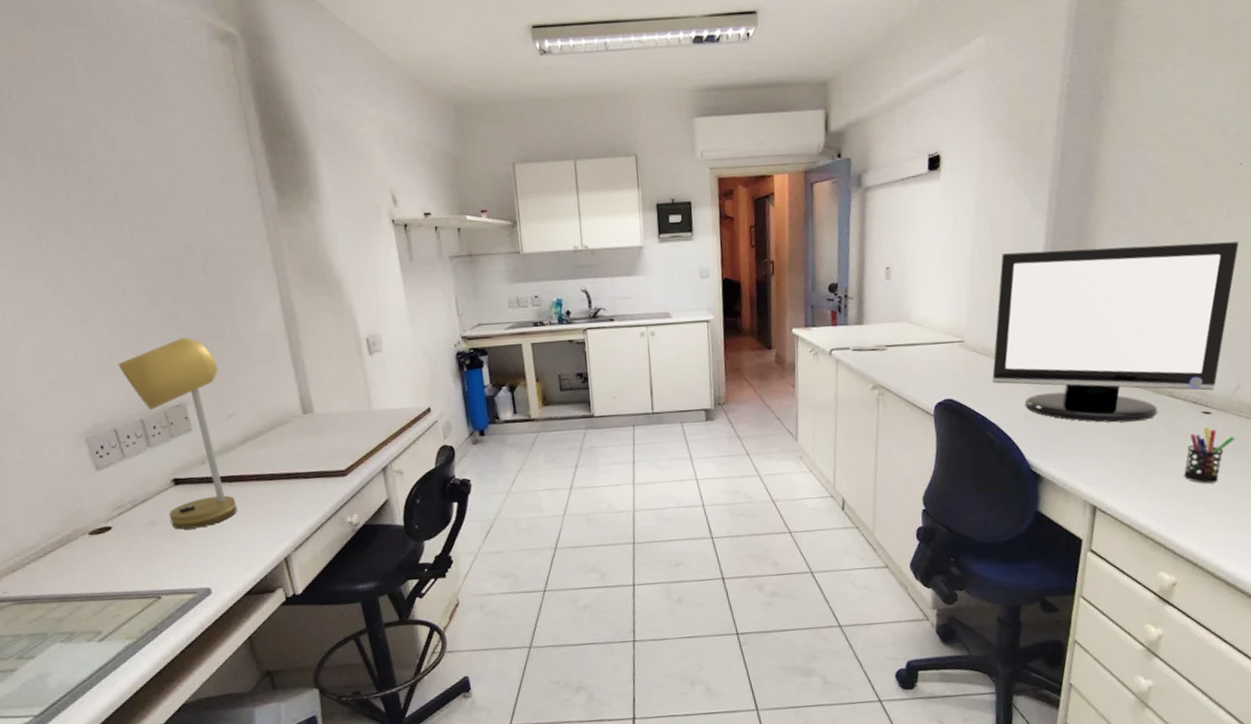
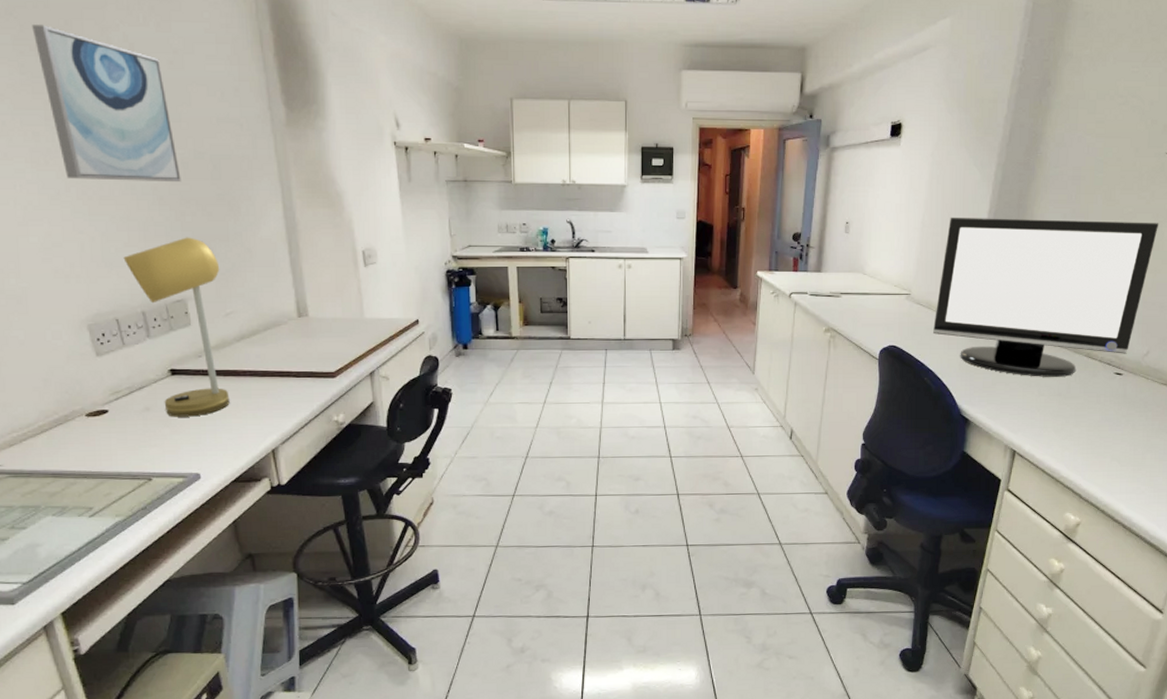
wall art: none [11,127,173,286] -> present [32,24,181,183]
pen holder: present [1183,427,1235,484] -> none [1093,387,1142,437]

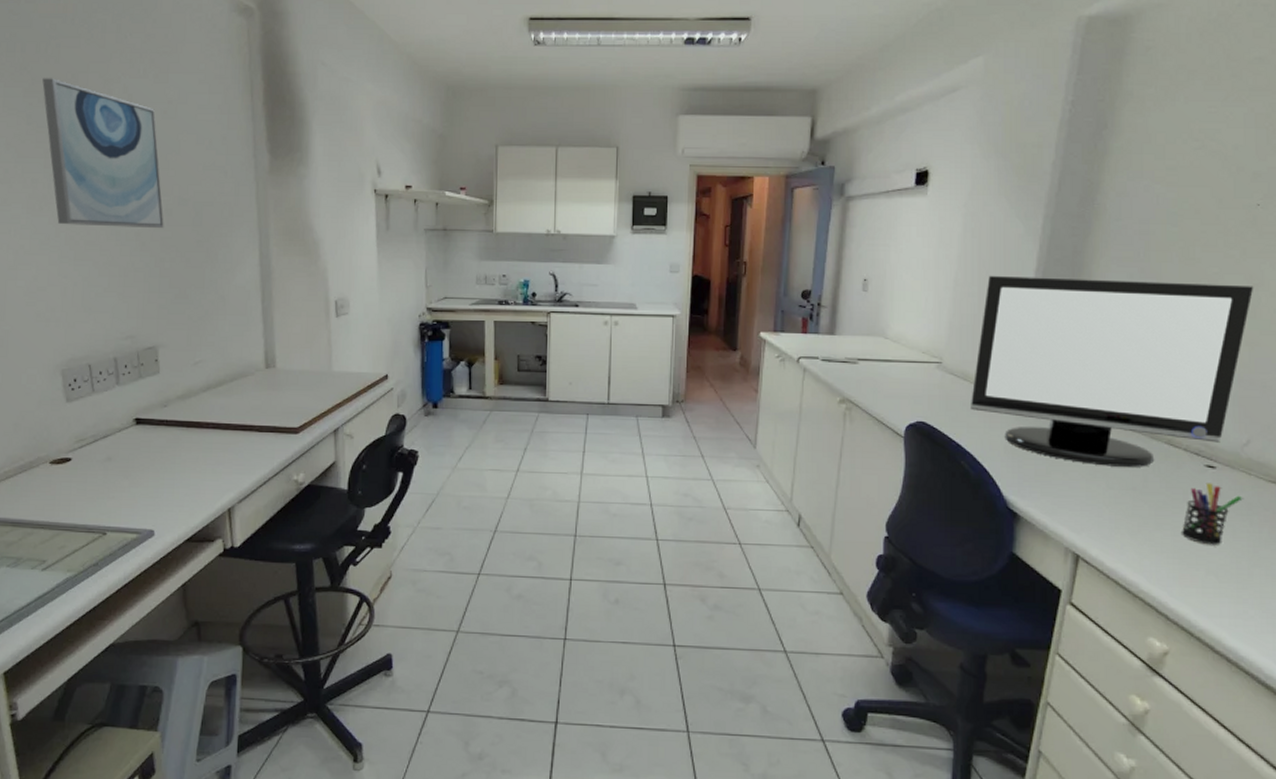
desk lamp: present [123,237,230,417] -> none [102,283,193,469]
pen holder: none [1093,387,1142,437] -> present [1180,483,1243,545]

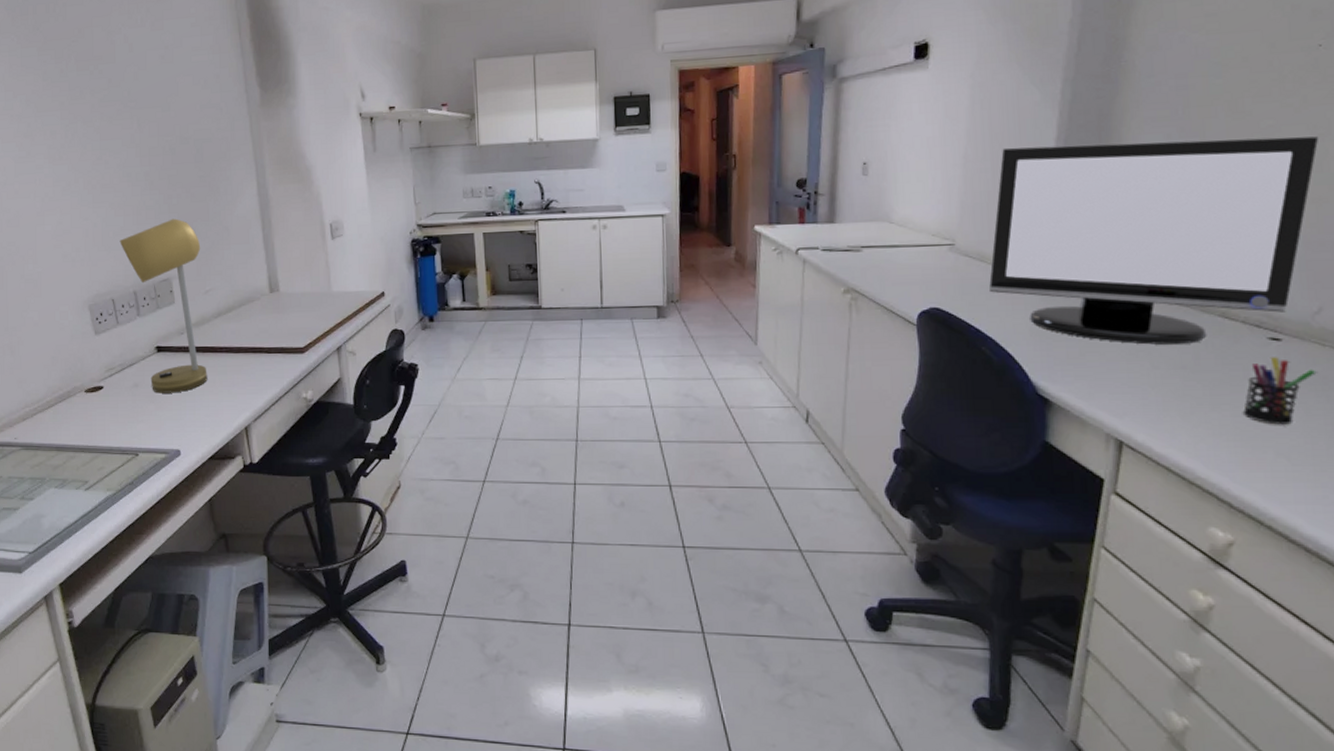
wall art: present [42,78,164,229] -> none [53,35,169,171]
desk lamp: none [102,283,193,469] -> present [119,218,208,393]

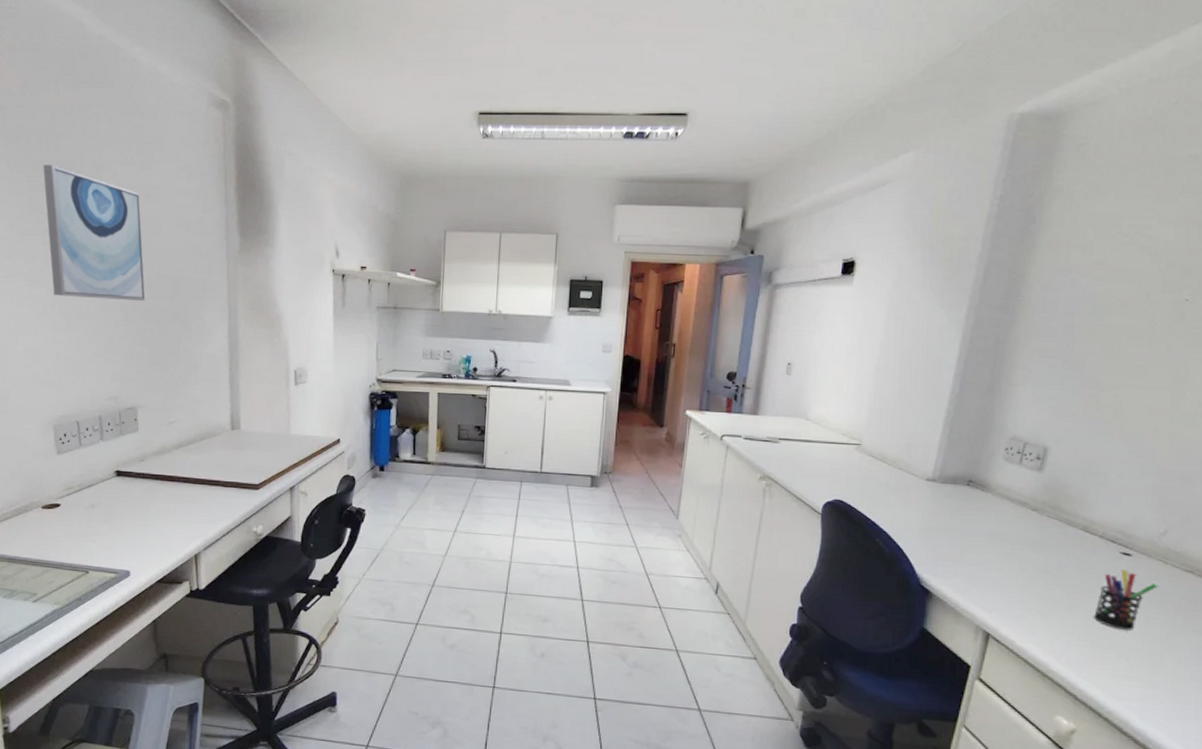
wall art: none [53,35,169,171] -> present [43,164,146,302]
desk lamp: present [119,218,208,393] -> none [89,350,169,517]
monitor: present [989,136,1319,345] -> none [888,362,1179,552]

